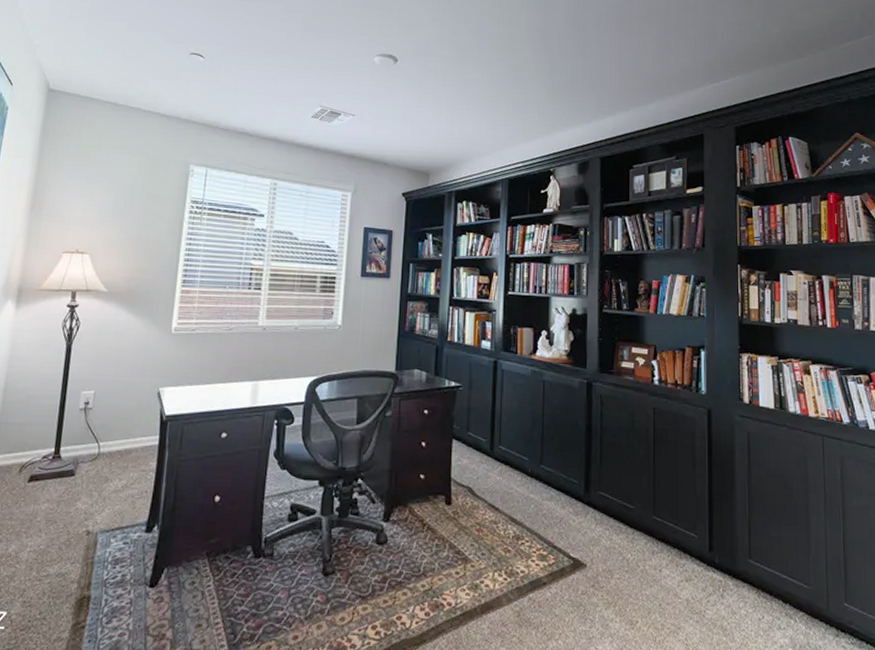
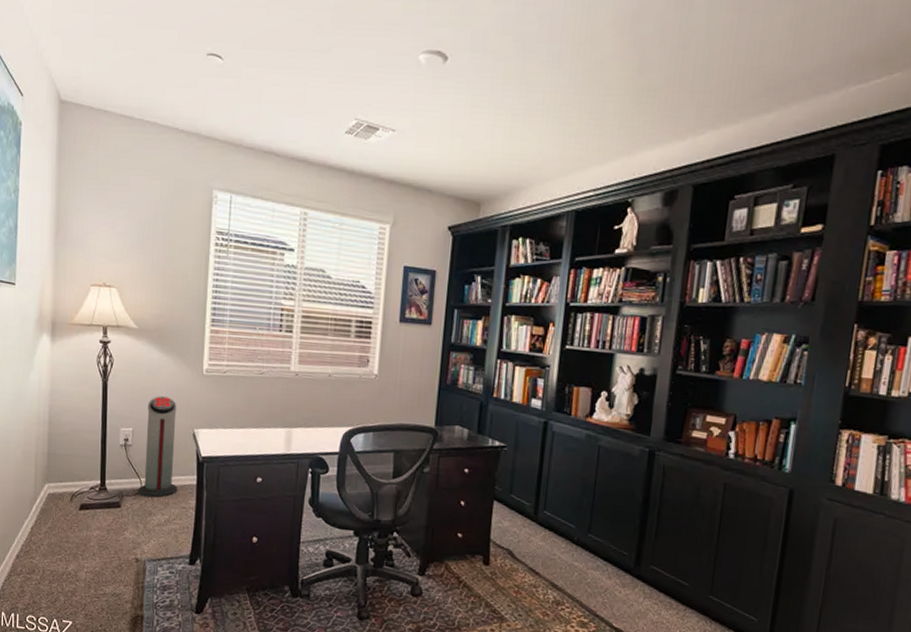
air purifier: none [94,356,143,463] -> present [137,396,178,498]

